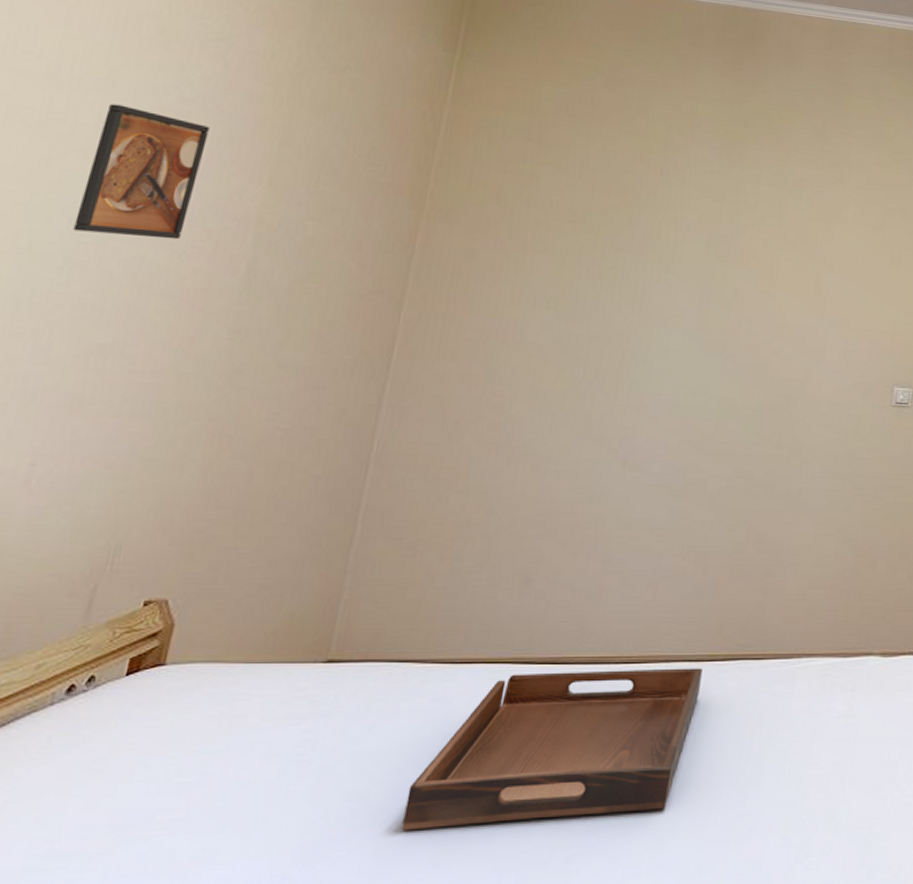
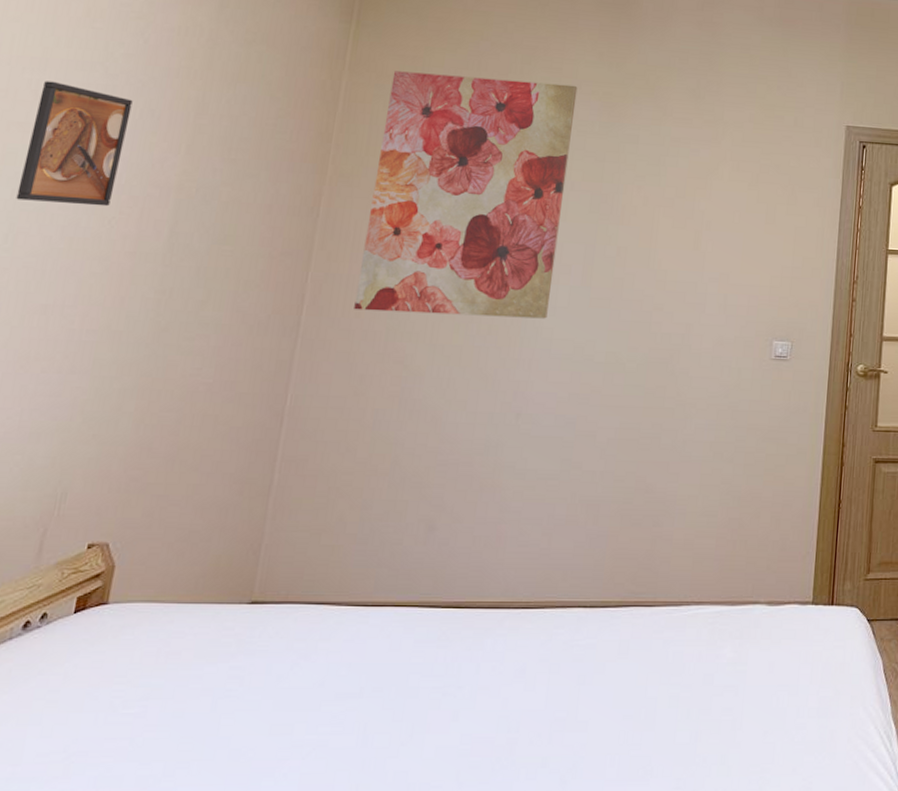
serving tray: present [401,668,703,831] -> none [323,613,597,764]
wall art: none [450,103,697,363] -> present [354,71,578,319]

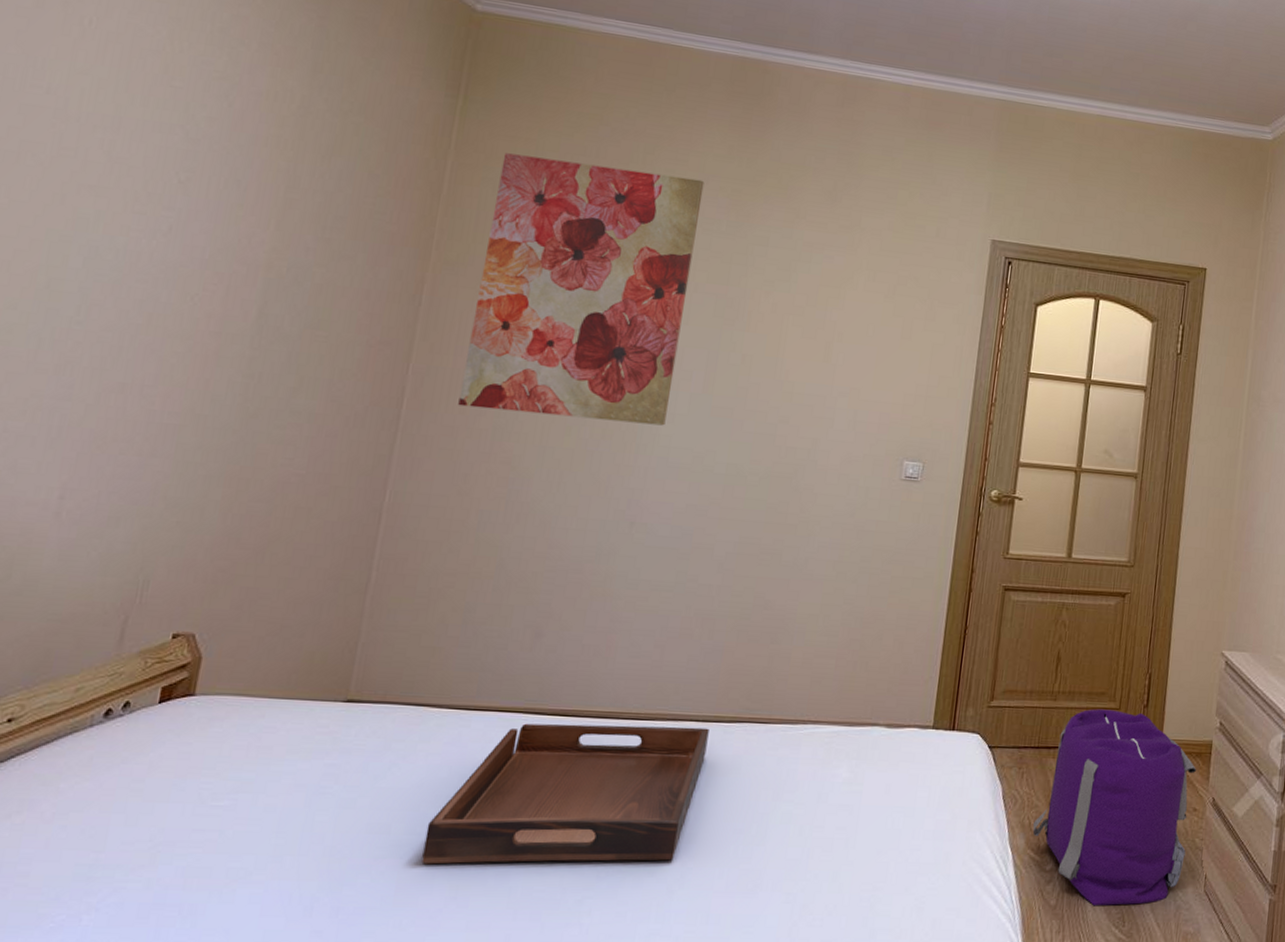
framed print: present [16,81,133,207] -> none [88,141,217,282]
serving tray: none [323,613,597,764] -> present [421,723,709,865]

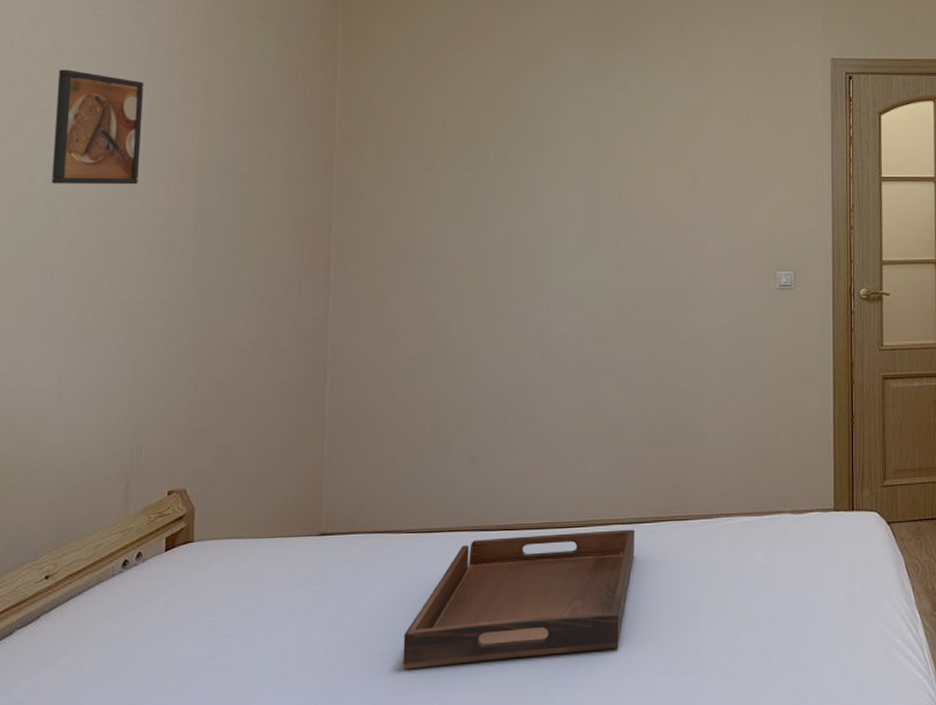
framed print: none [88,141,217,282] -> present [51,69,144,185]
wall art: present [458,153,705,426] -> none [377,36,564,267]

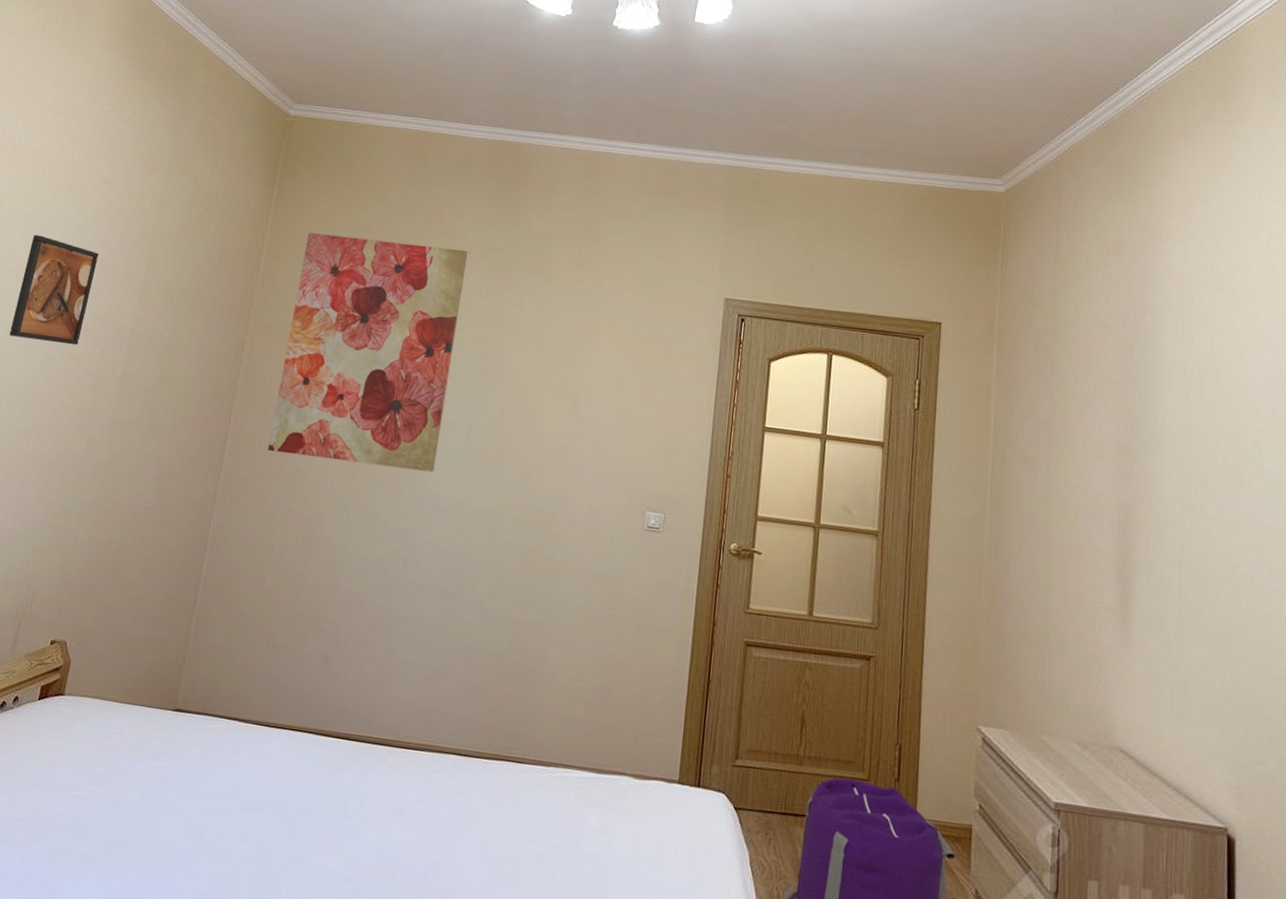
wall art: none [377,36,564,267] -> present [268,232,468,473]
serving tray: present [403,529,635,670] -> none [228,743,471,892]

